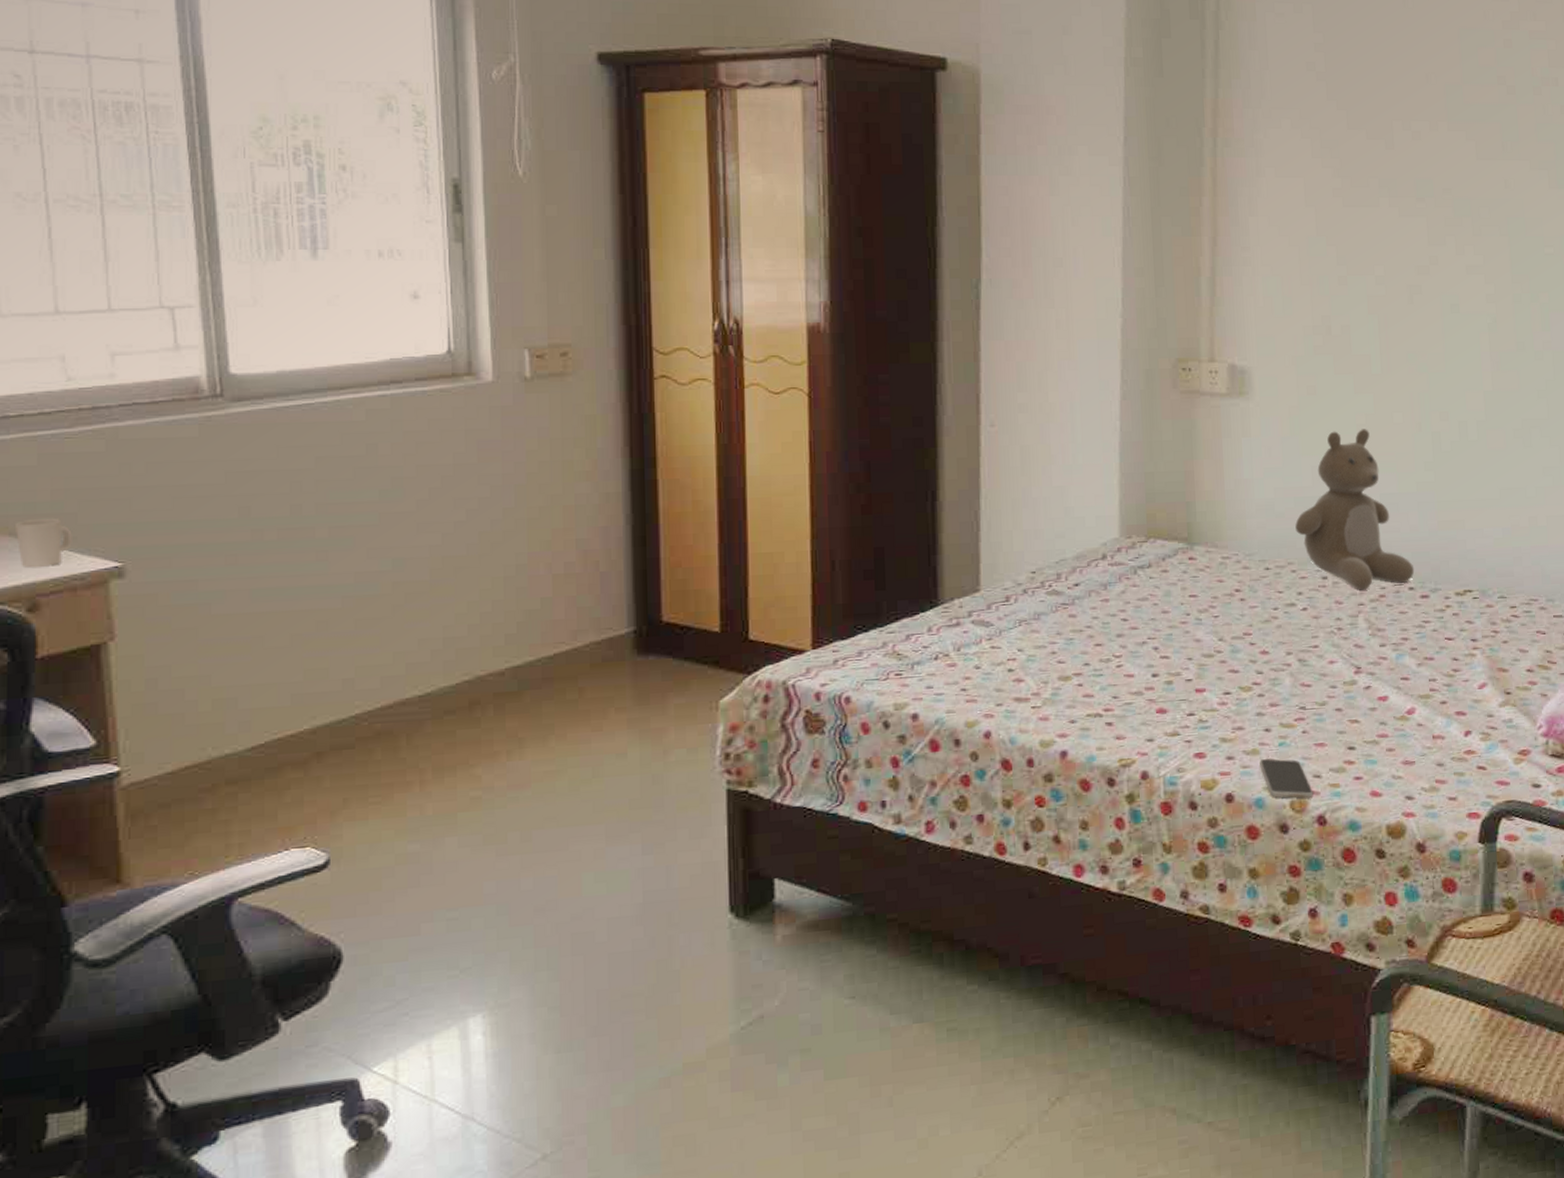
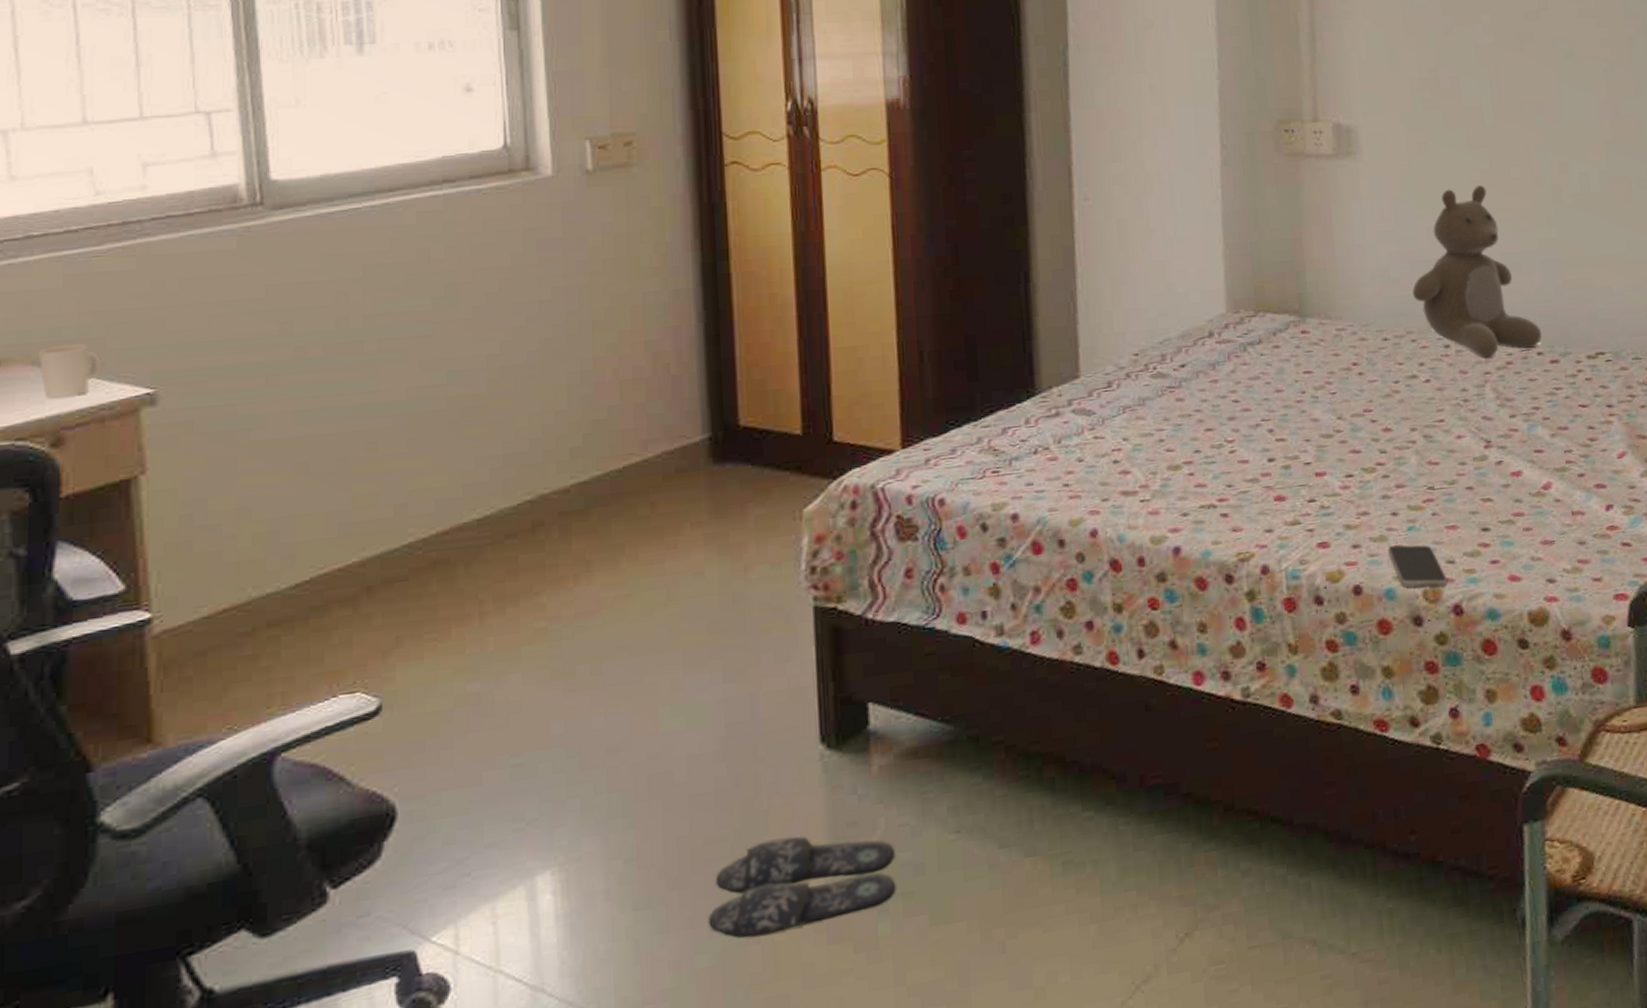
slippers: none [624,994,794,1082] -> present [708,836,895,937]

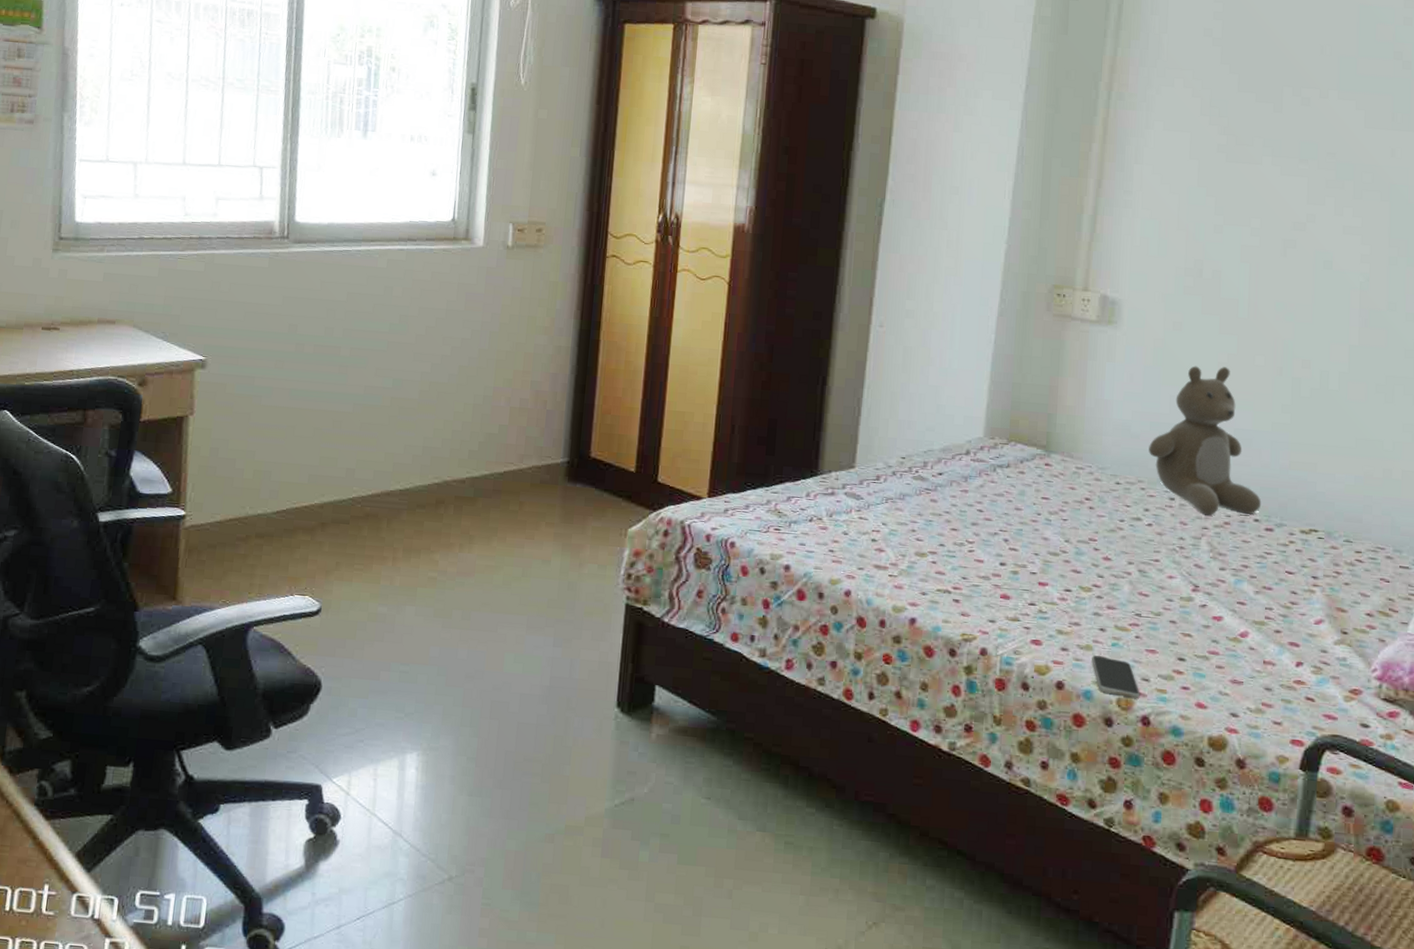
mug: present [39,343,100,400] -> none [138,316,175,354]
slippers: present [708,836,895,937] -> none [519,769,659,839]

